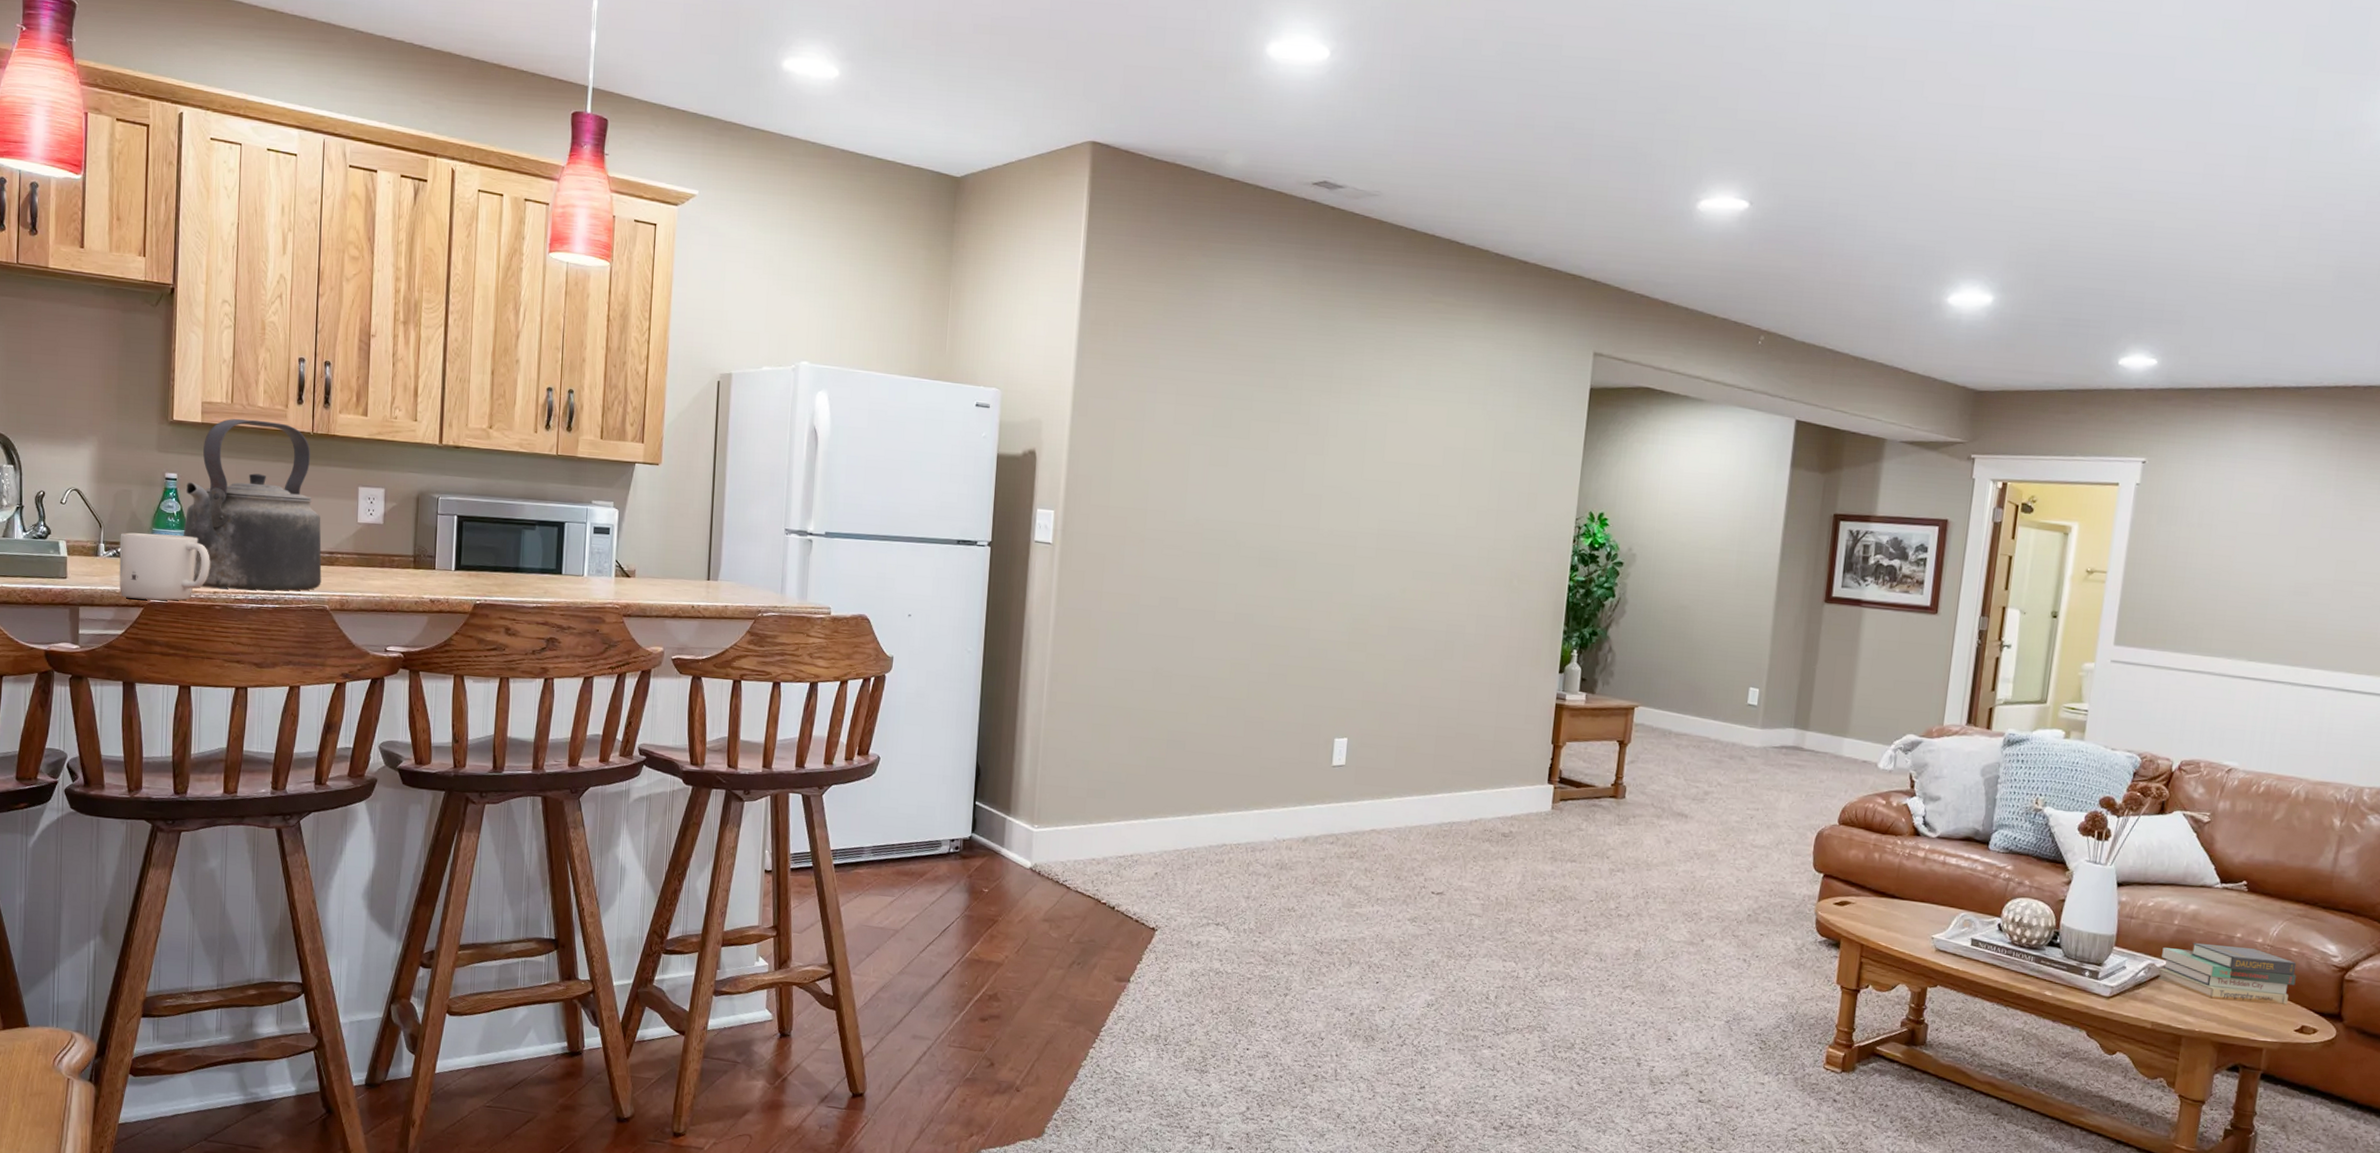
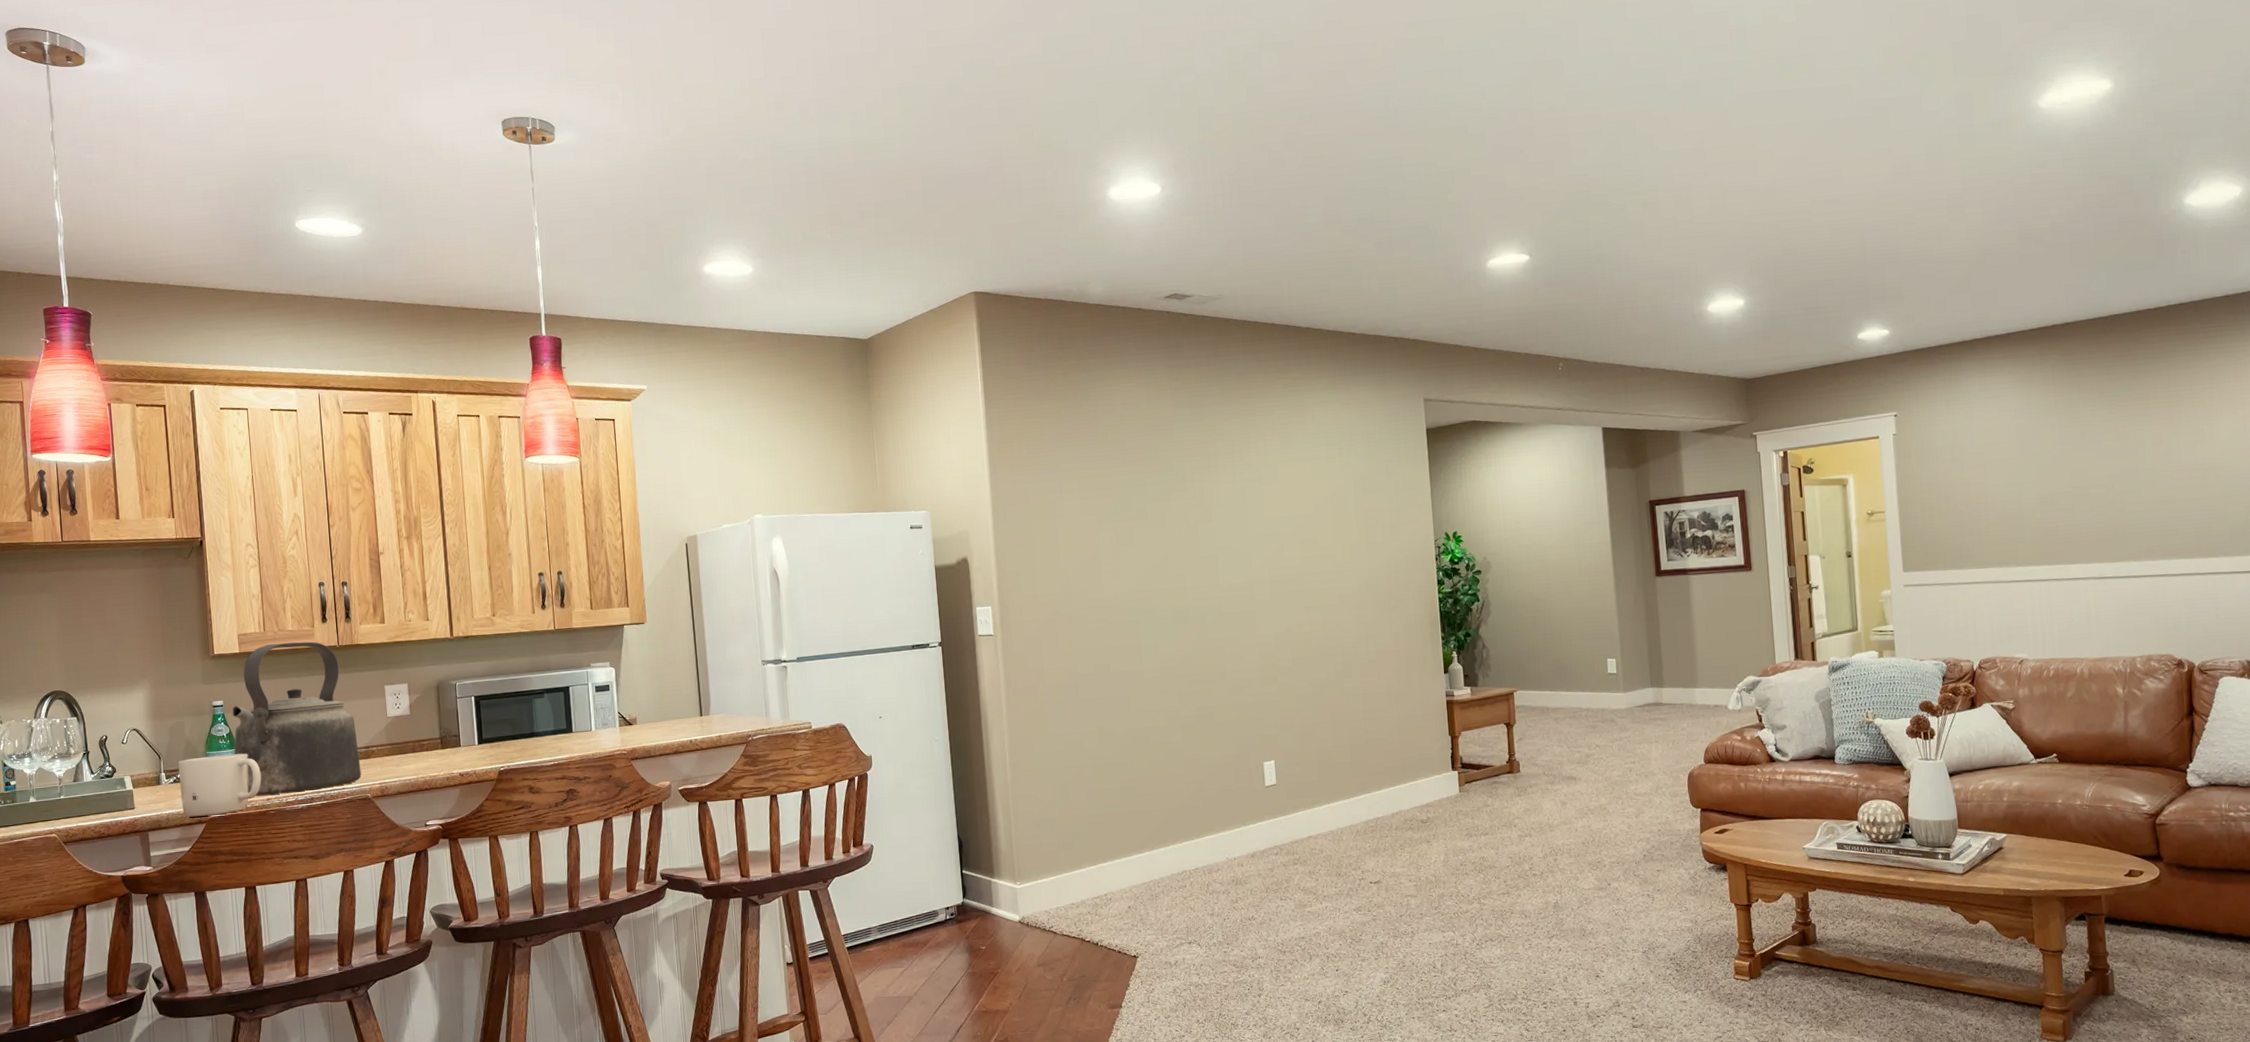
books: present [2157,942,2297,1006] -> none [1999,810,2116,860]

